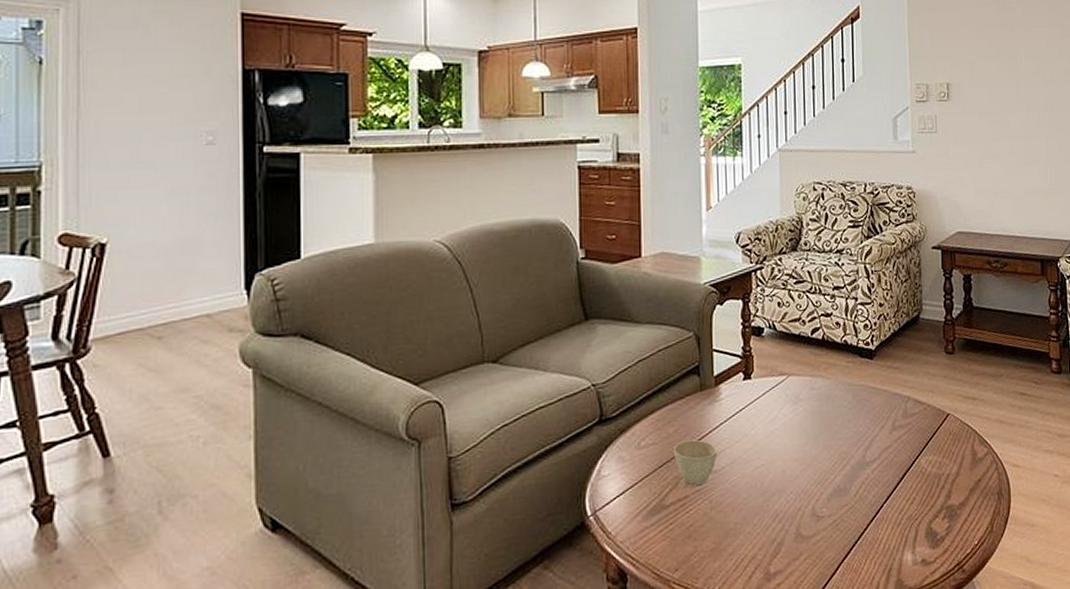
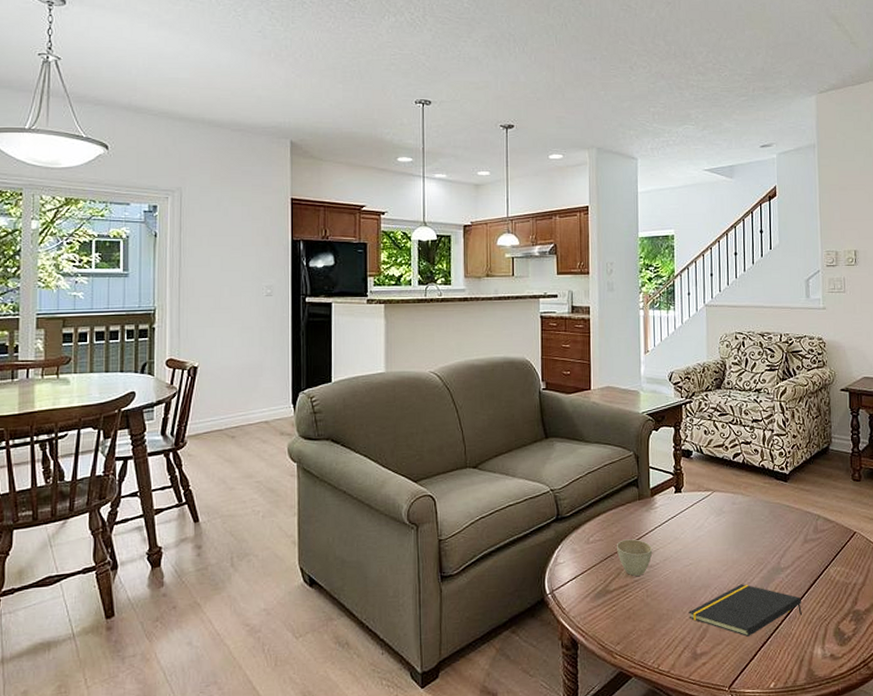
notepad: none [760,484,891,547] -> present [689,584,803,637]

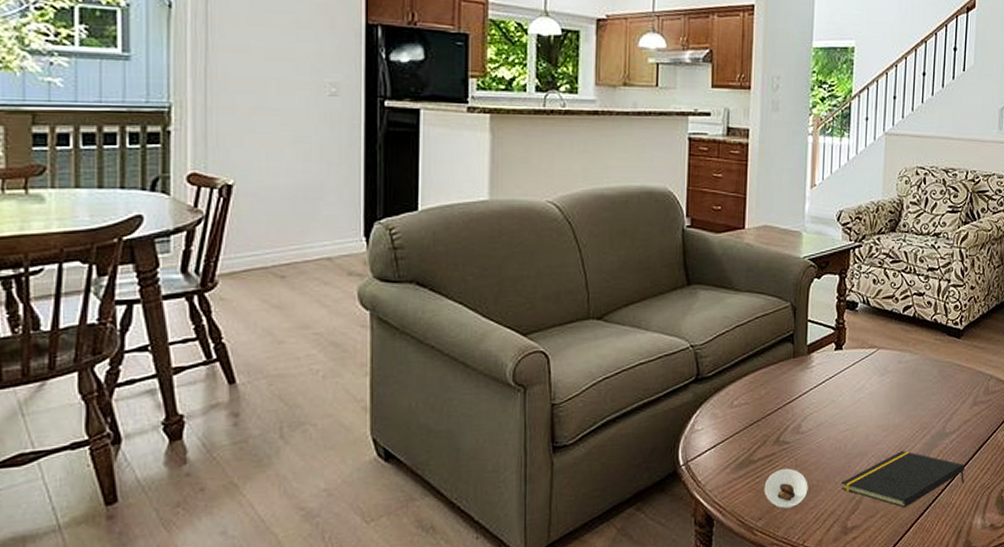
cup: present [617,539,653,576] -> none [765,402,806,444]
saucer: none [620,598,659,635] -> present [764,468,808,509]

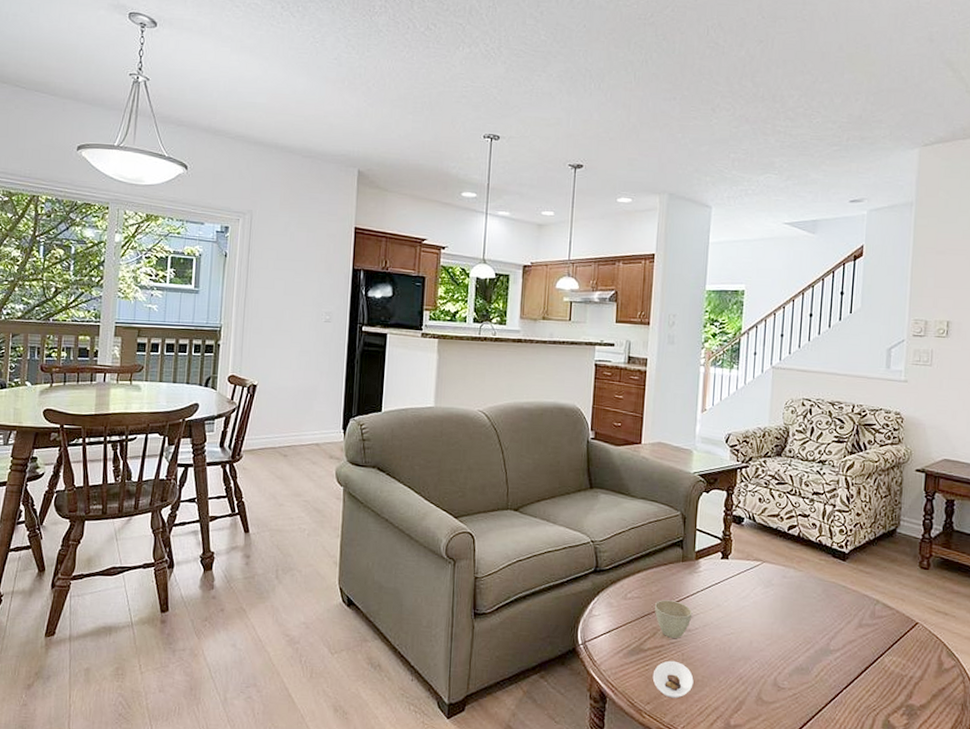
cup: none [765,402,806,444] -> present [655,600,693,638]
notepad: present [841,451,965,508] -> none [725,661,850,715]

